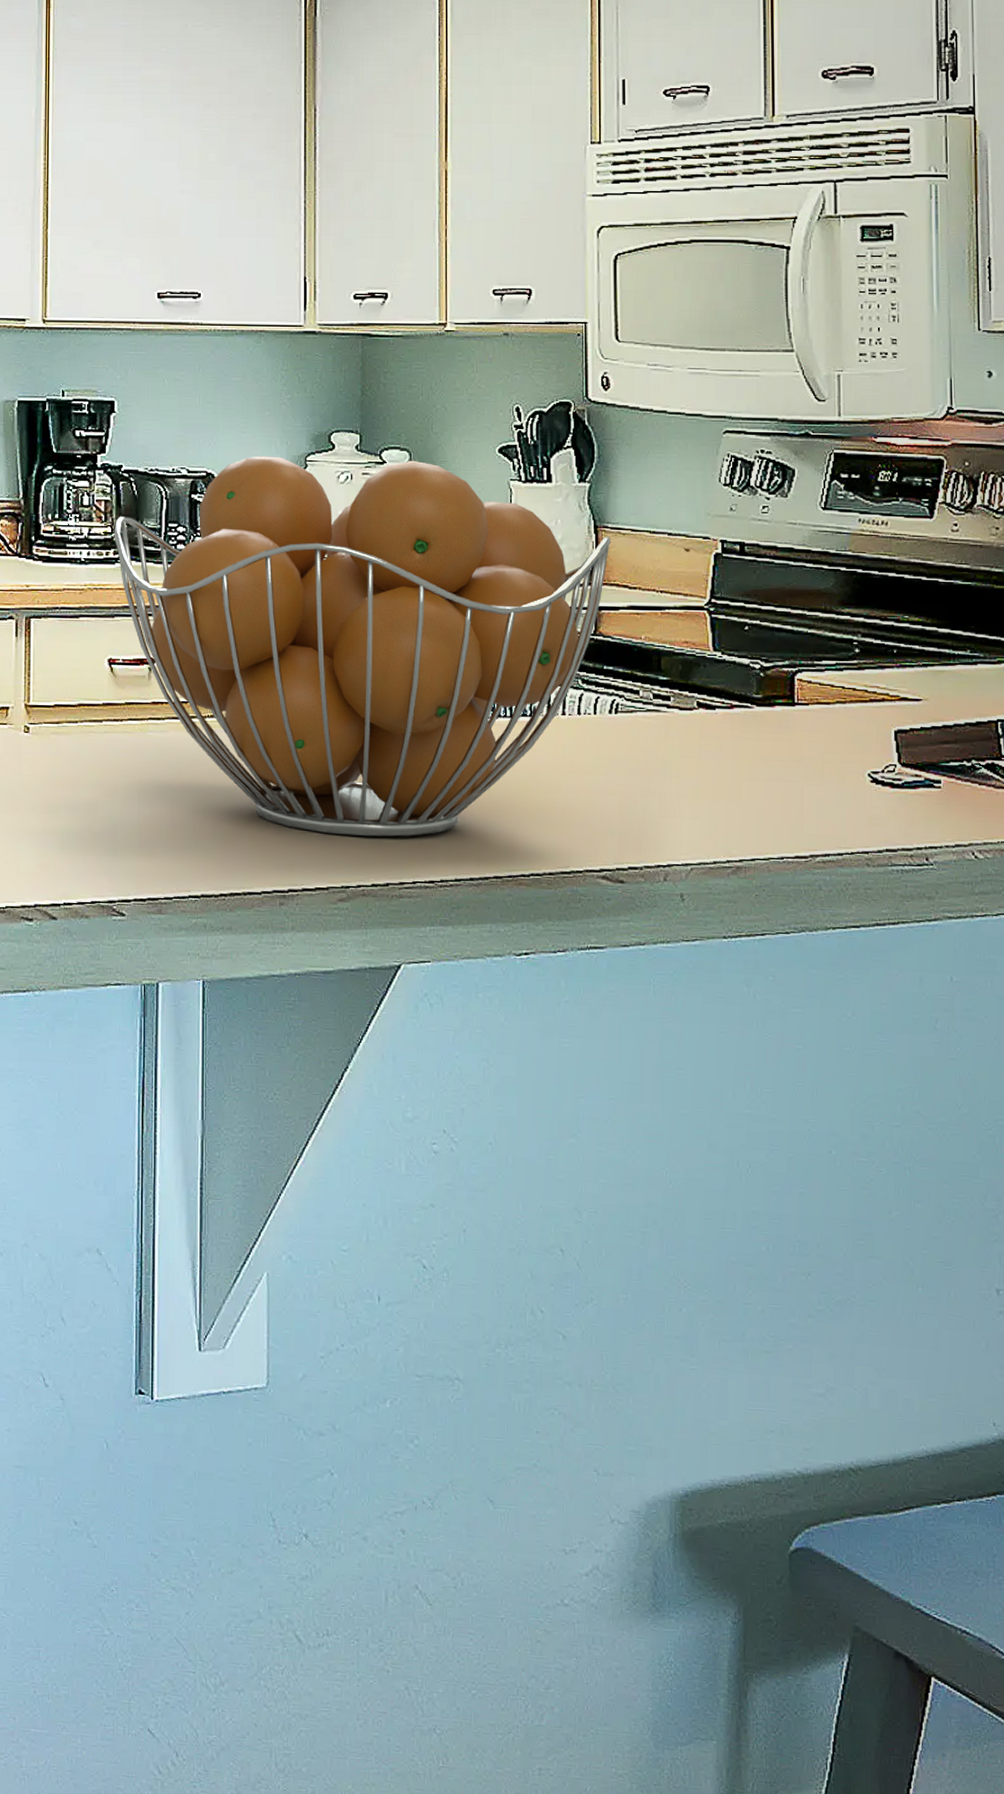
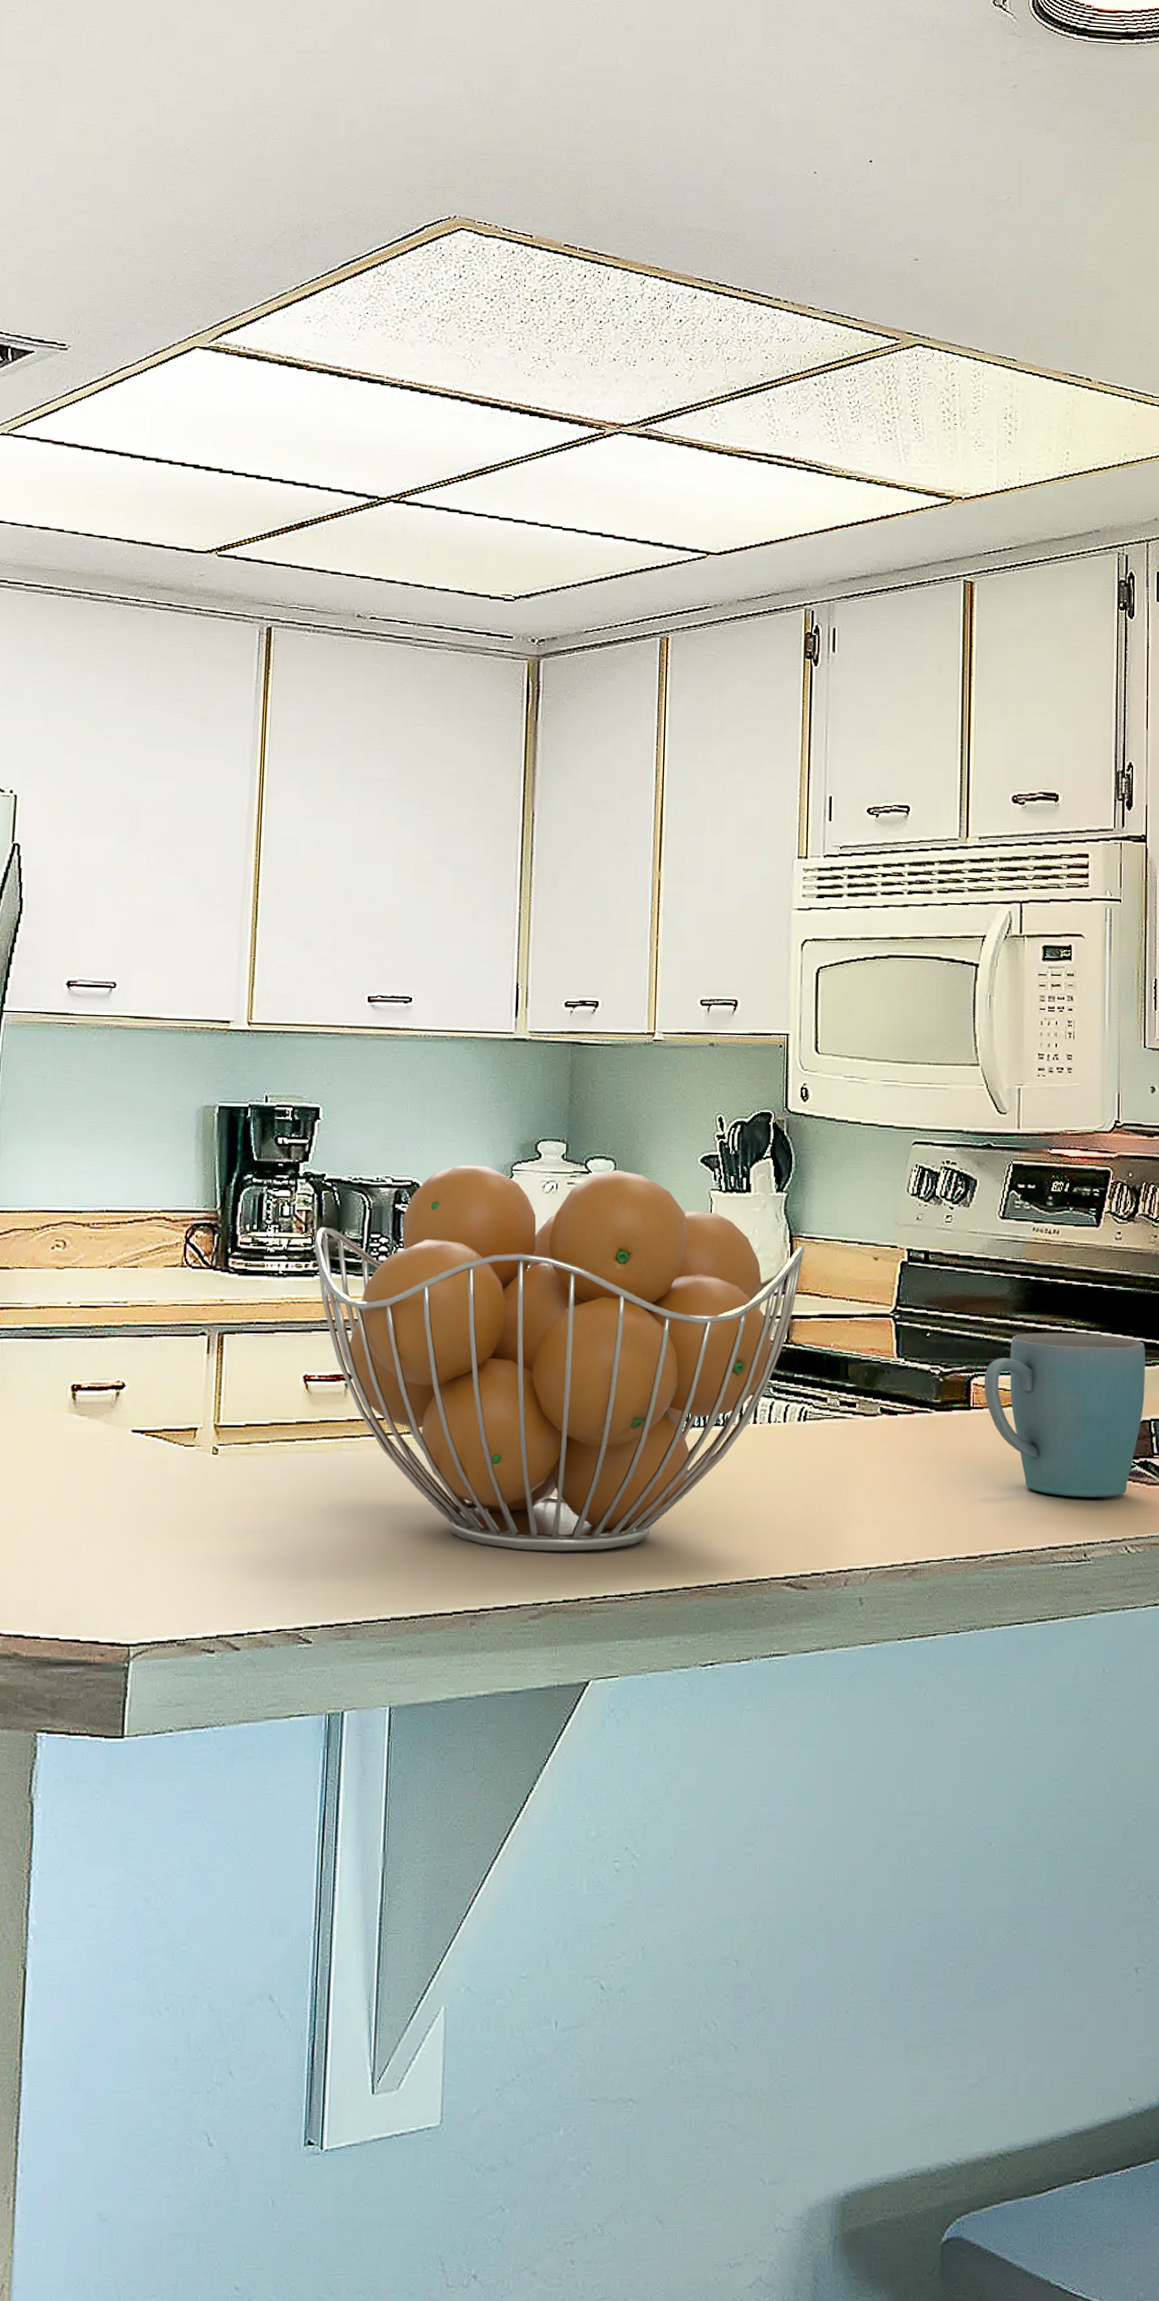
mug: none [808,627,990,800] -> present [983,1333,1146,1497]

